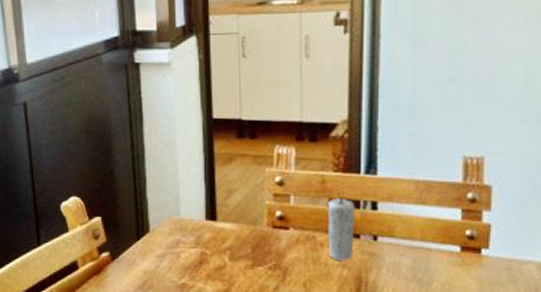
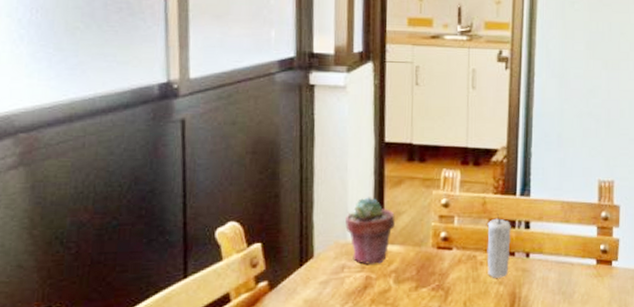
potted succulent: none [178,174,227,241] -> present [345,197,395,265]

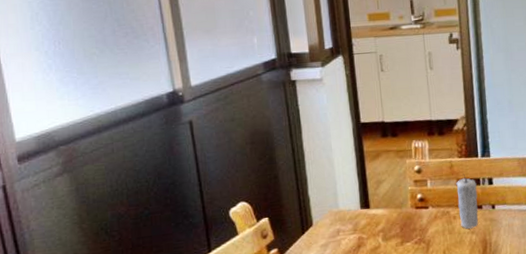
potted succulent: present [345,197,395,265] -> none [335,170,378,227]

